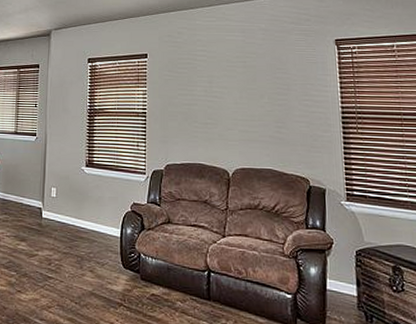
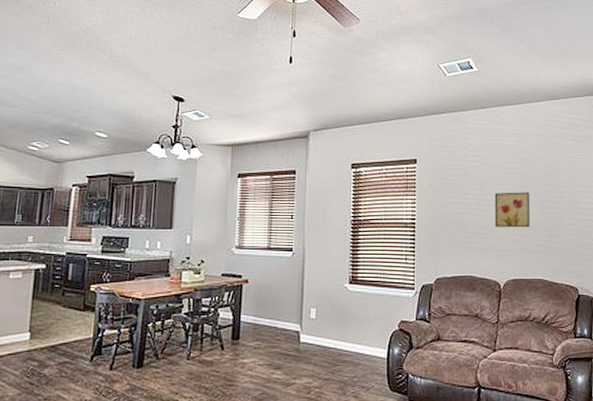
wall art: none [222,84,258,119] -> present [494,192,530,228]

